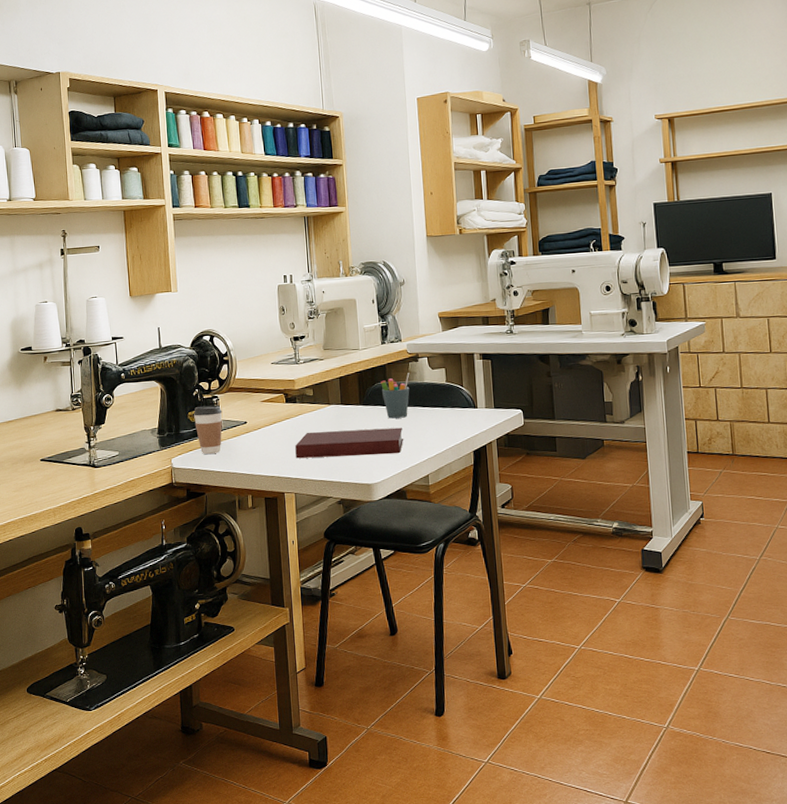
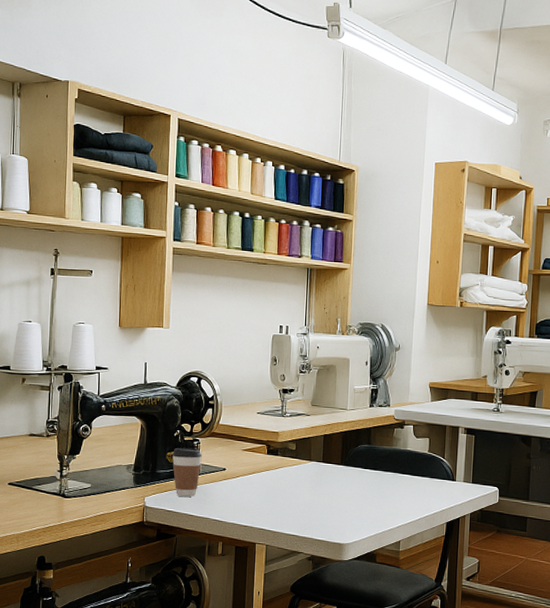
notebook: present [295,427,403,459] -> none [271,486,380,517]
pen holder: present [380,373,410,419] -> none [364,438,394,483]

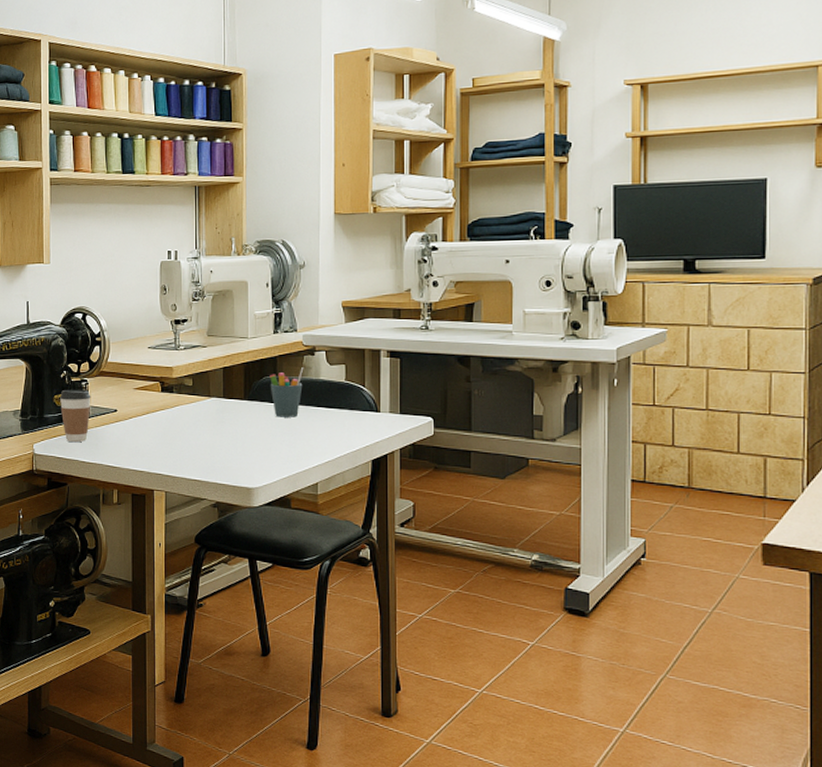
pen holder: none [364,438,394,483] -> present [270,367,304,417]

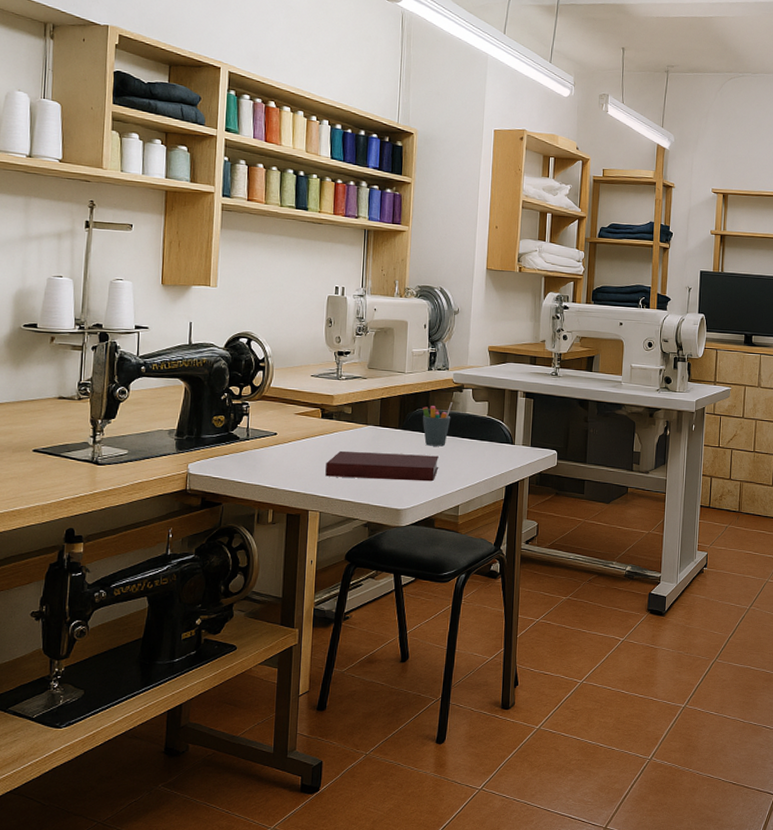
coffee cup: present [60,389,91,443] -> none [219,411,252,464]
notebook: none [169,425,291,457] -> present [325,450,439,482]

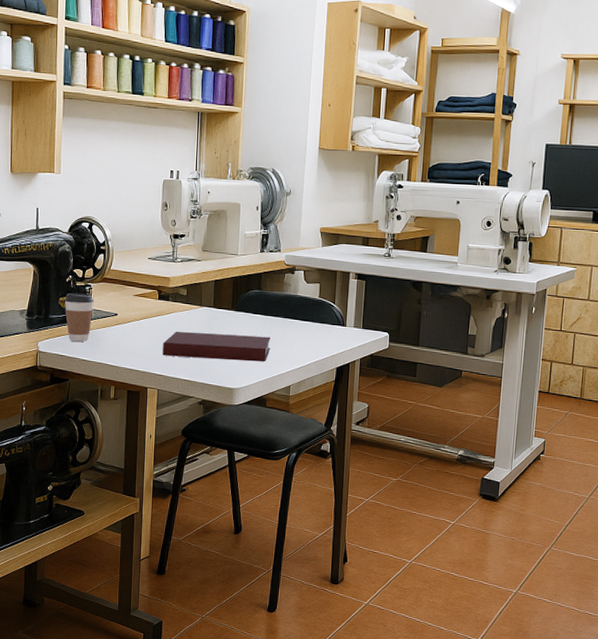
coffee cup: none [219,411,252,464] -> present [65,293,94,343]
pen holder: present [422,402,453,447] -> none [254,284,285,328]

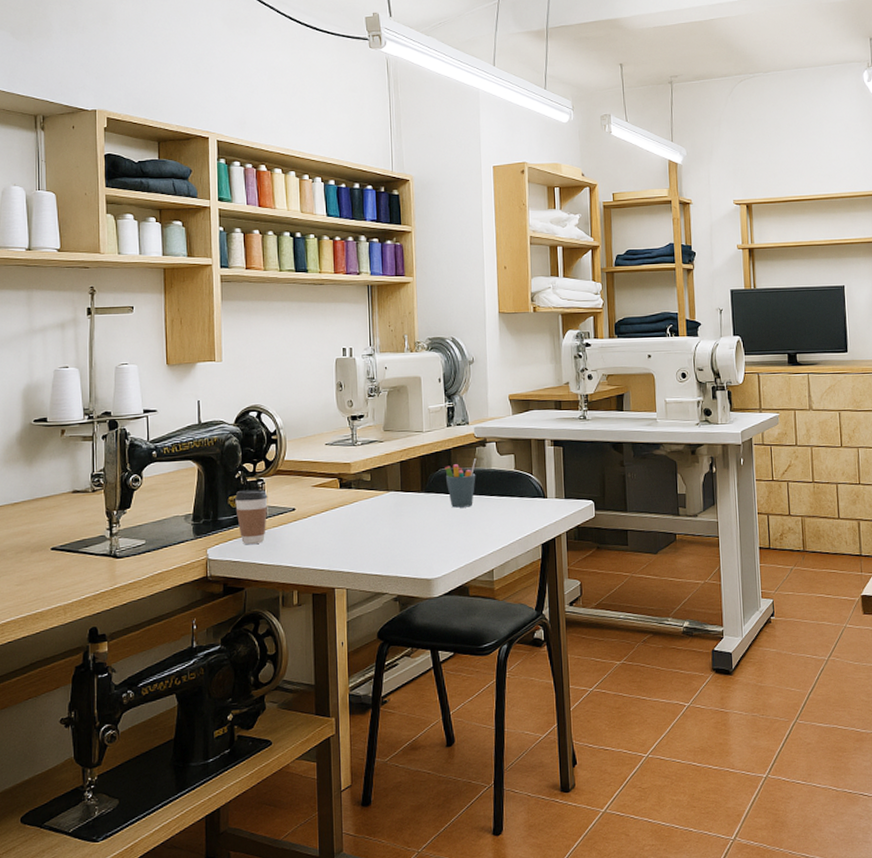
notebook: present [162,331,270,362] -> none [349,517,467,550]
pen holder: none [254,284,285,328] -> present [445,458,477,508]

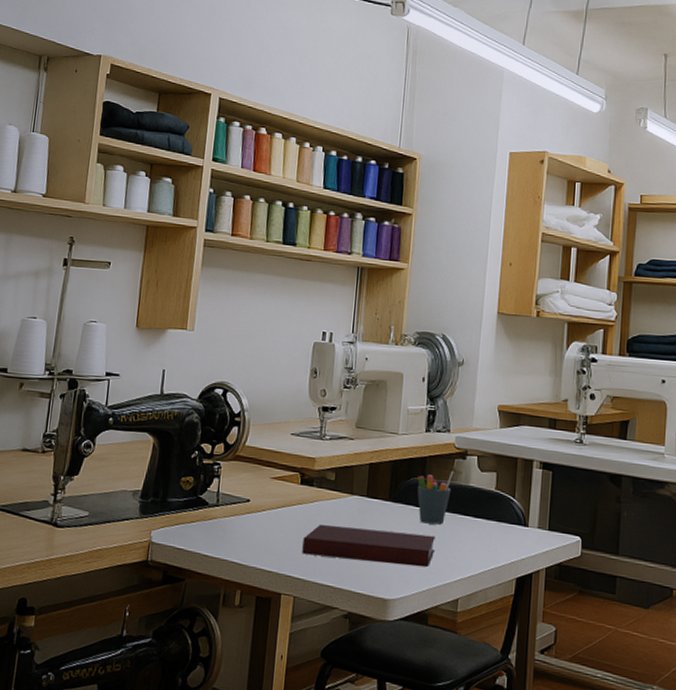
coffee cup: present [235,489,268,545] -> none [187,472,223,533]
notebook: none [349,517,467,550] -> present [302,523,435,568]

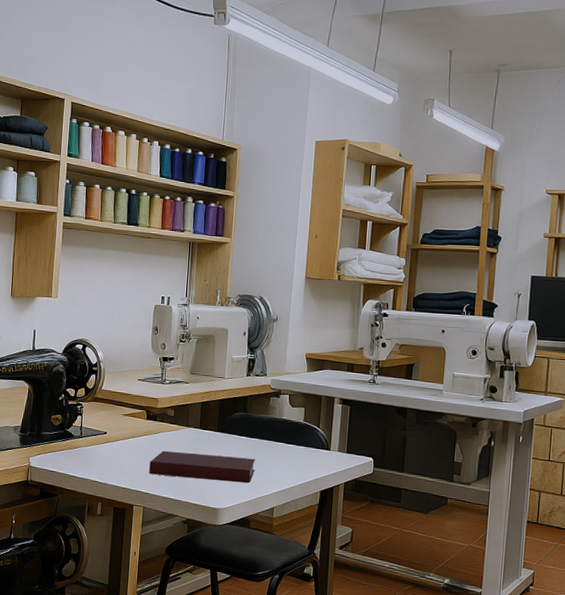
pen holder: present [417,471,454,525] -> none [240,407,270,450]

